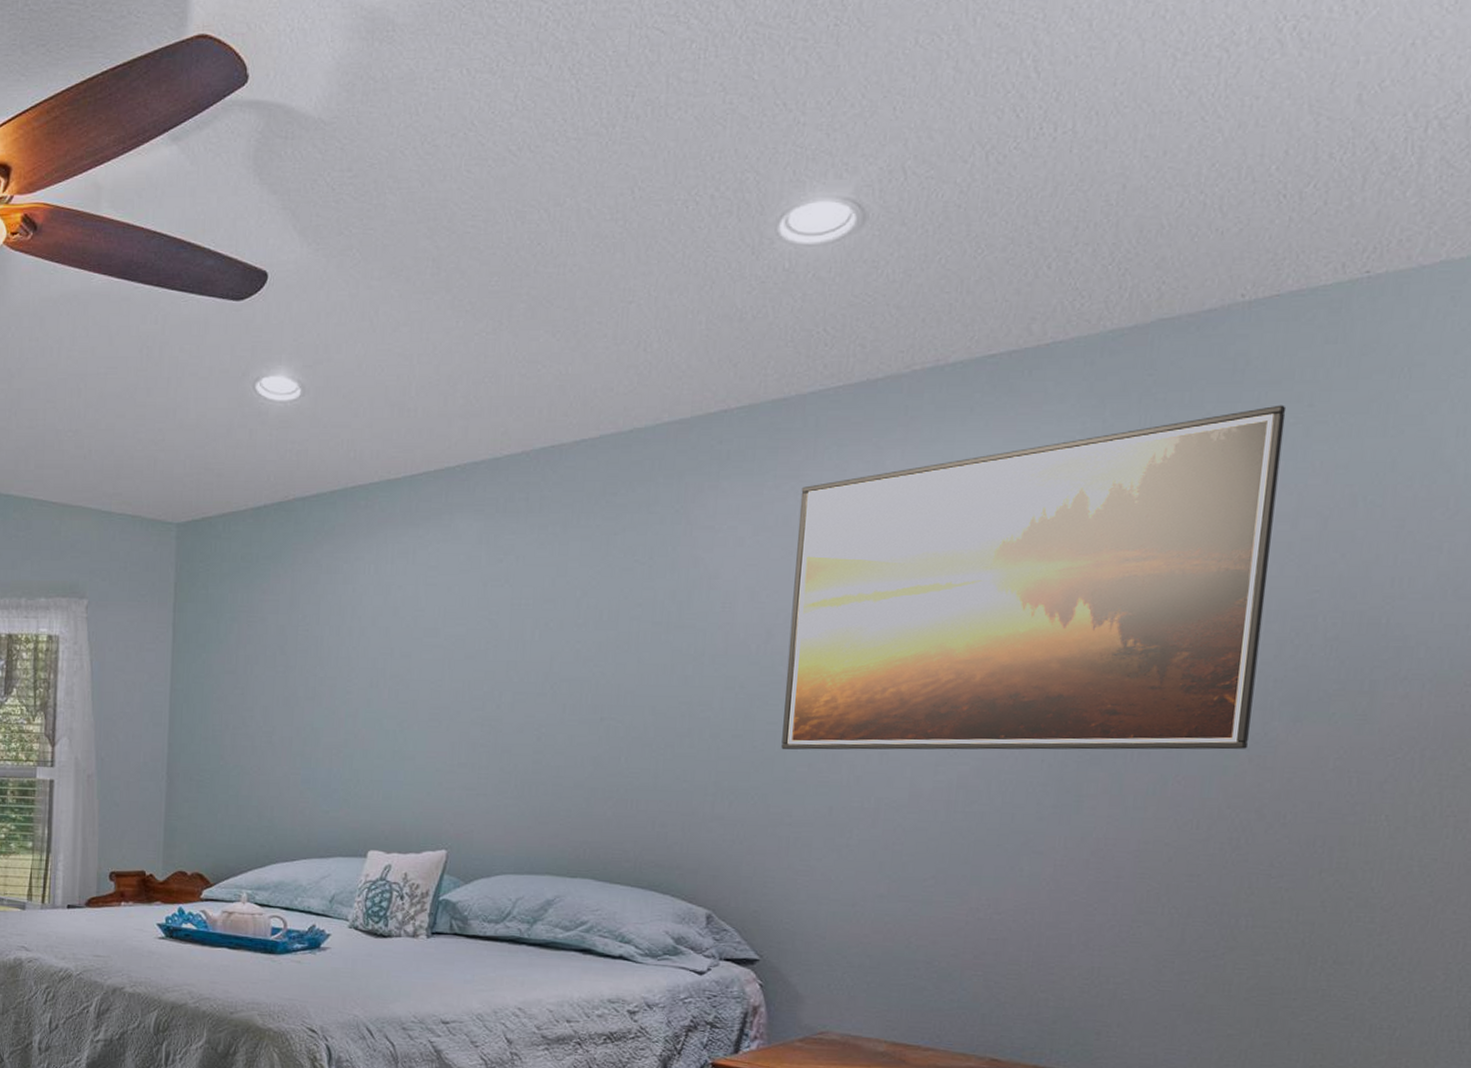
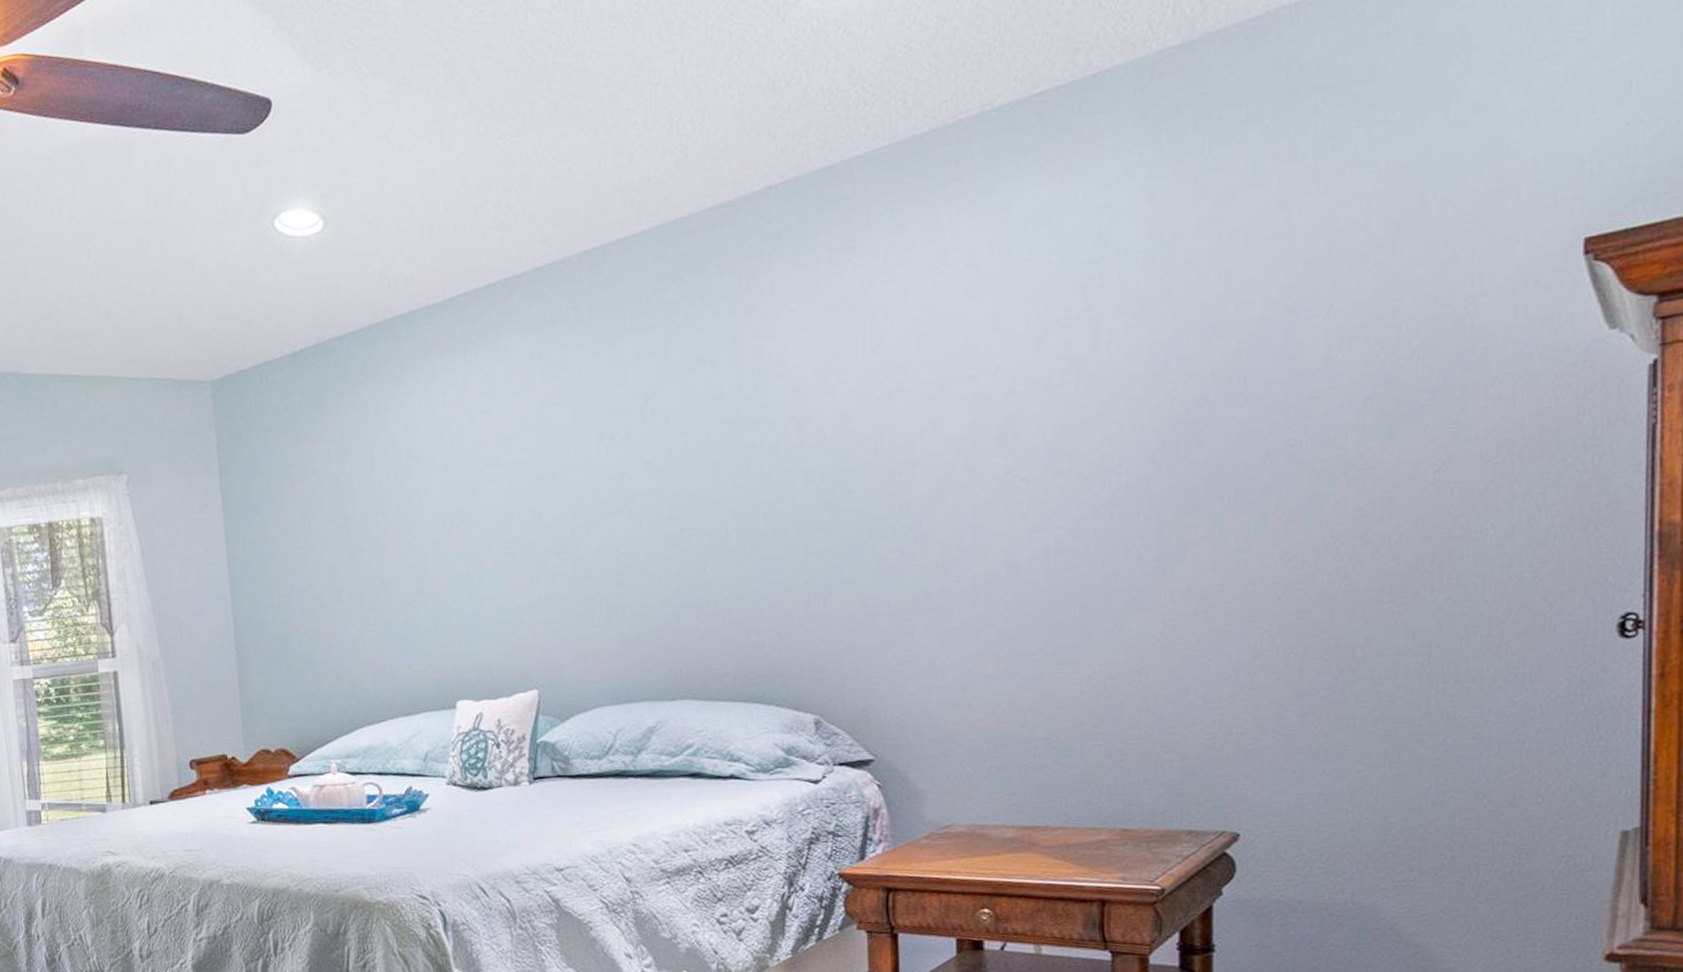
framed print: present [781,405,1287,750] -> none [858,108,1346,537]

